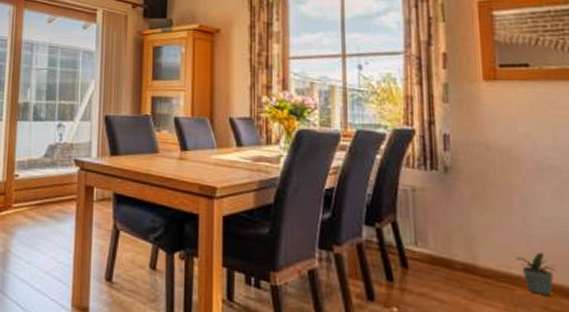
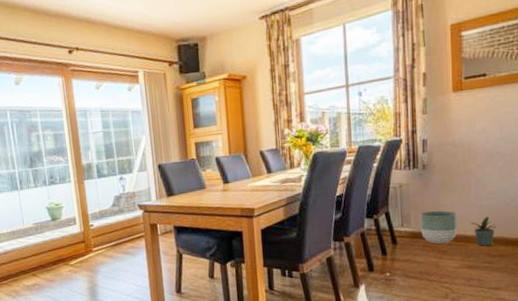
planter: none [440,229,497,281] -> present [419,210,457,244]

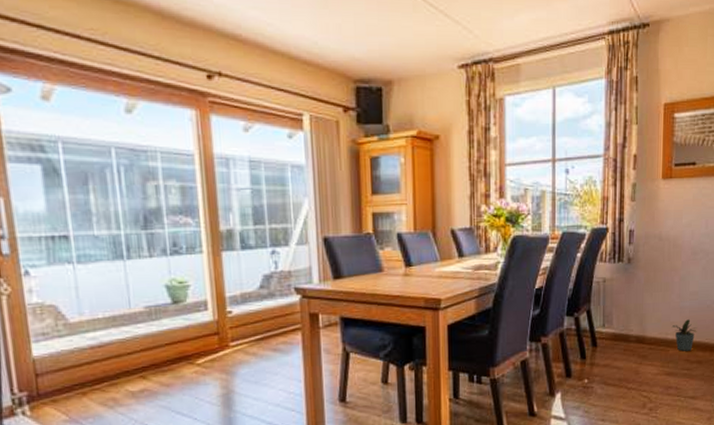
planter: present [419,210,457,244] -> none [622,310,659,348]

